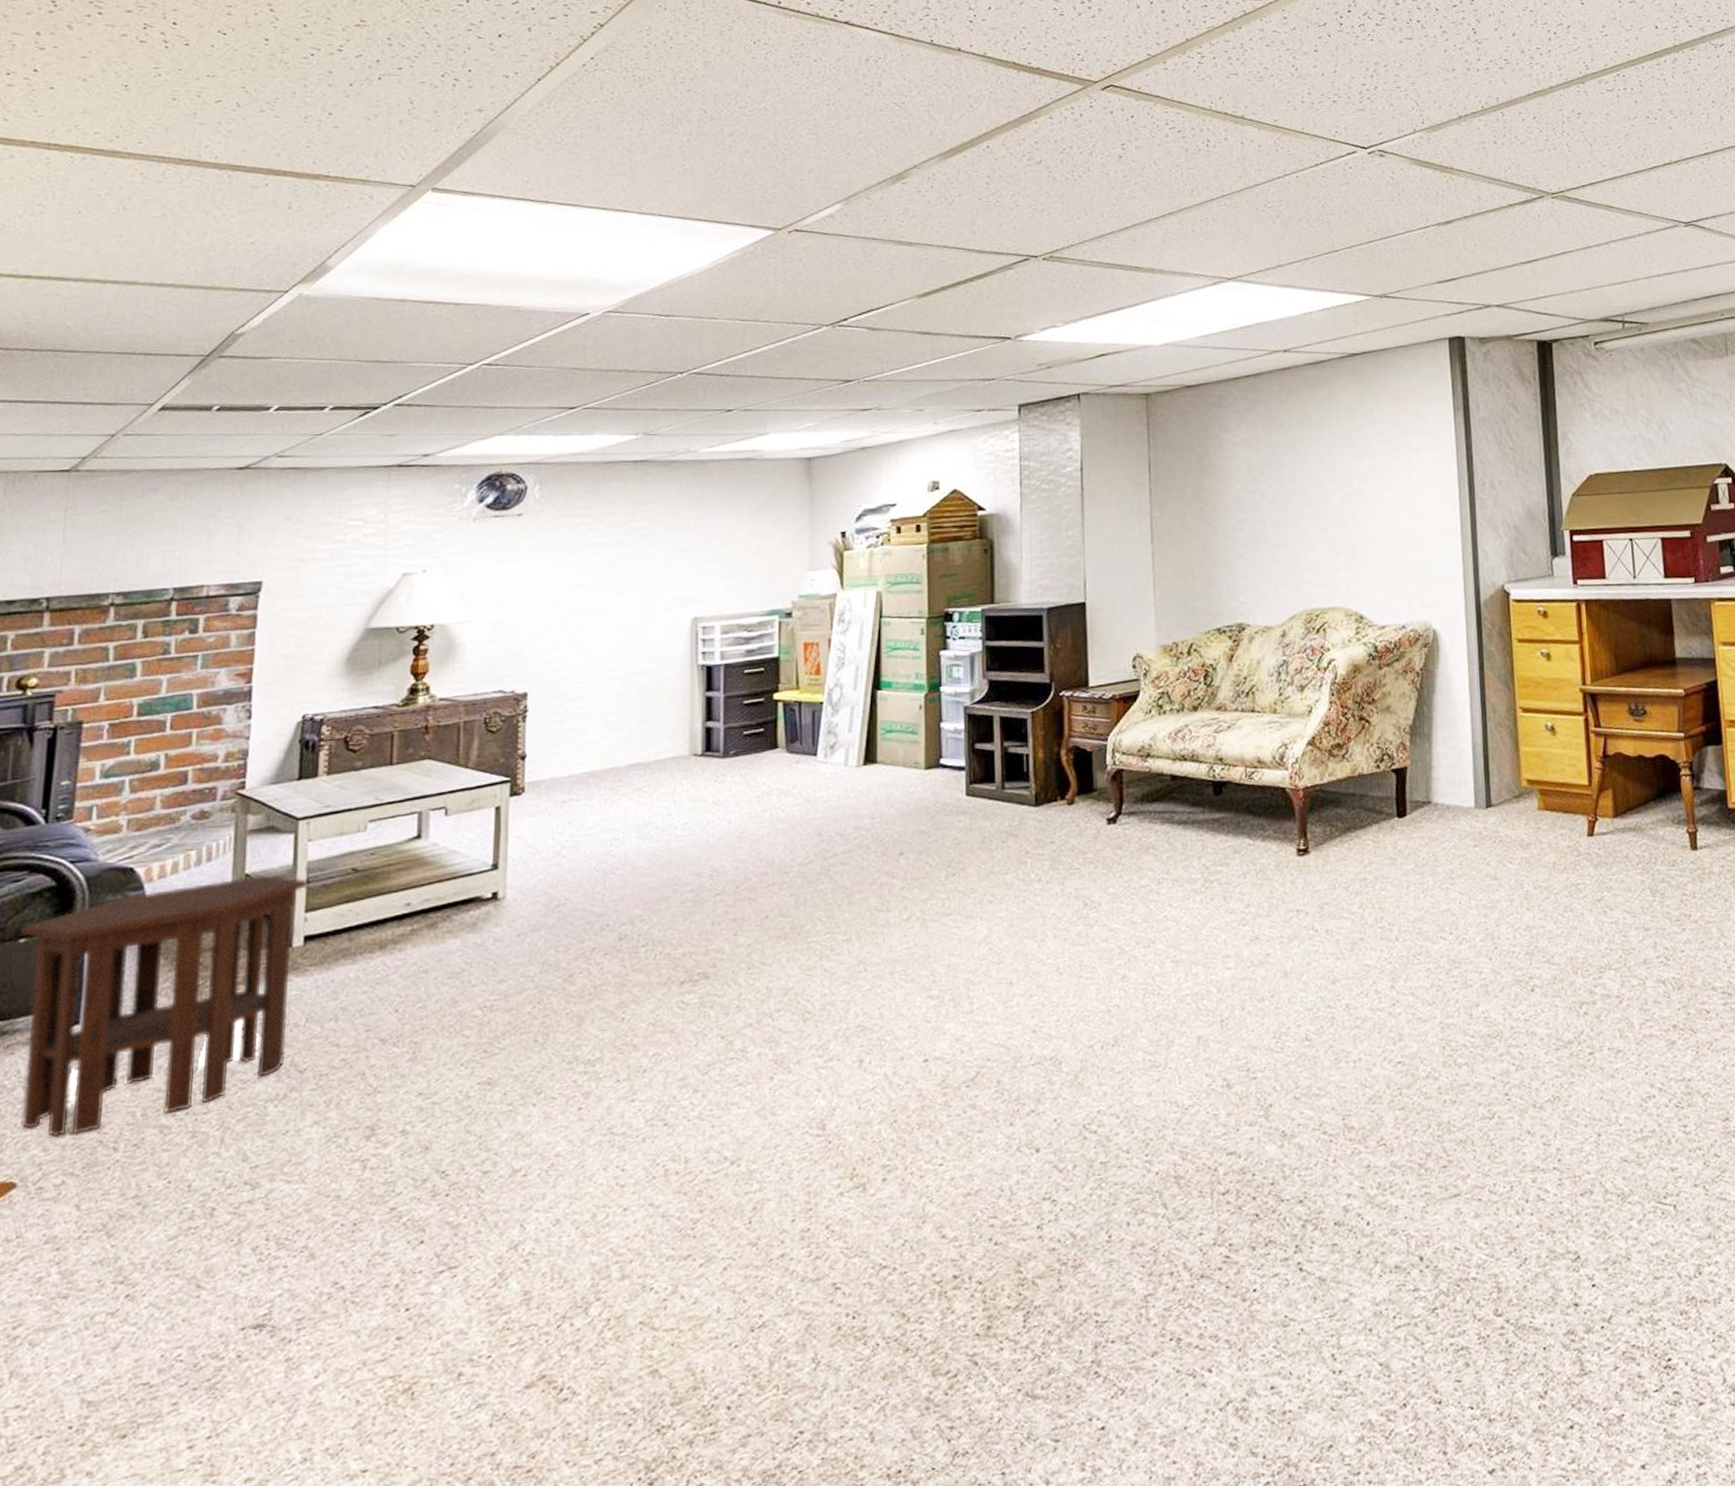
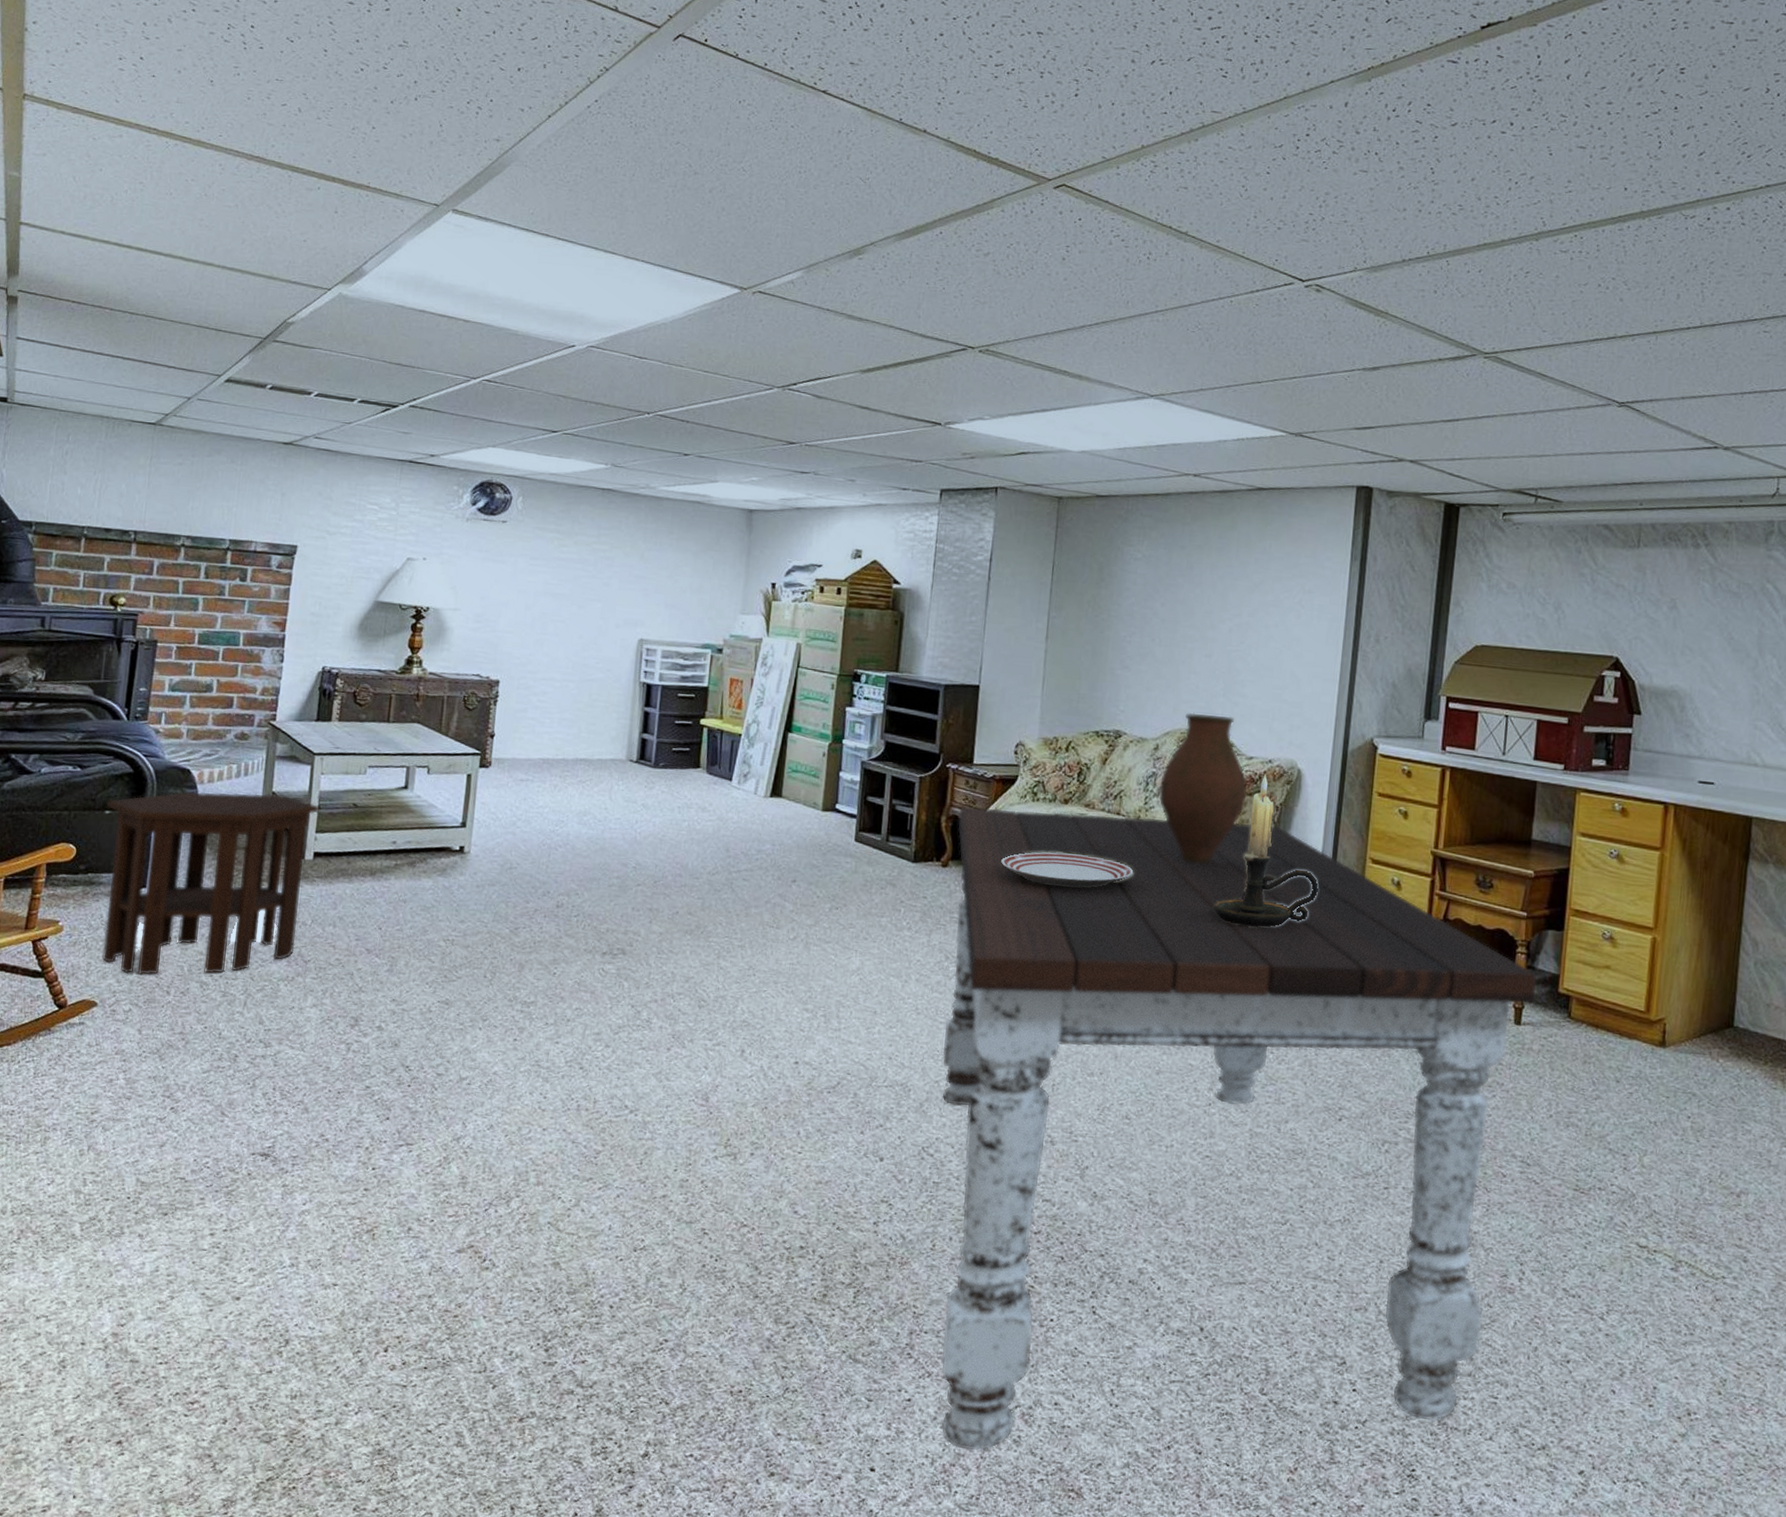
dining table: none [1080,693,1714,1472] -> present [941,807,1538,1451]
dinner plate: none [1133,761,1278,803] -> present [1001,852,1134,888]
vase: none [1292,588,1385,748] -> present [1158,713,1247,864]
candle holder: none [1367,640,1473,804] -> present [1213,773,1318,927]

